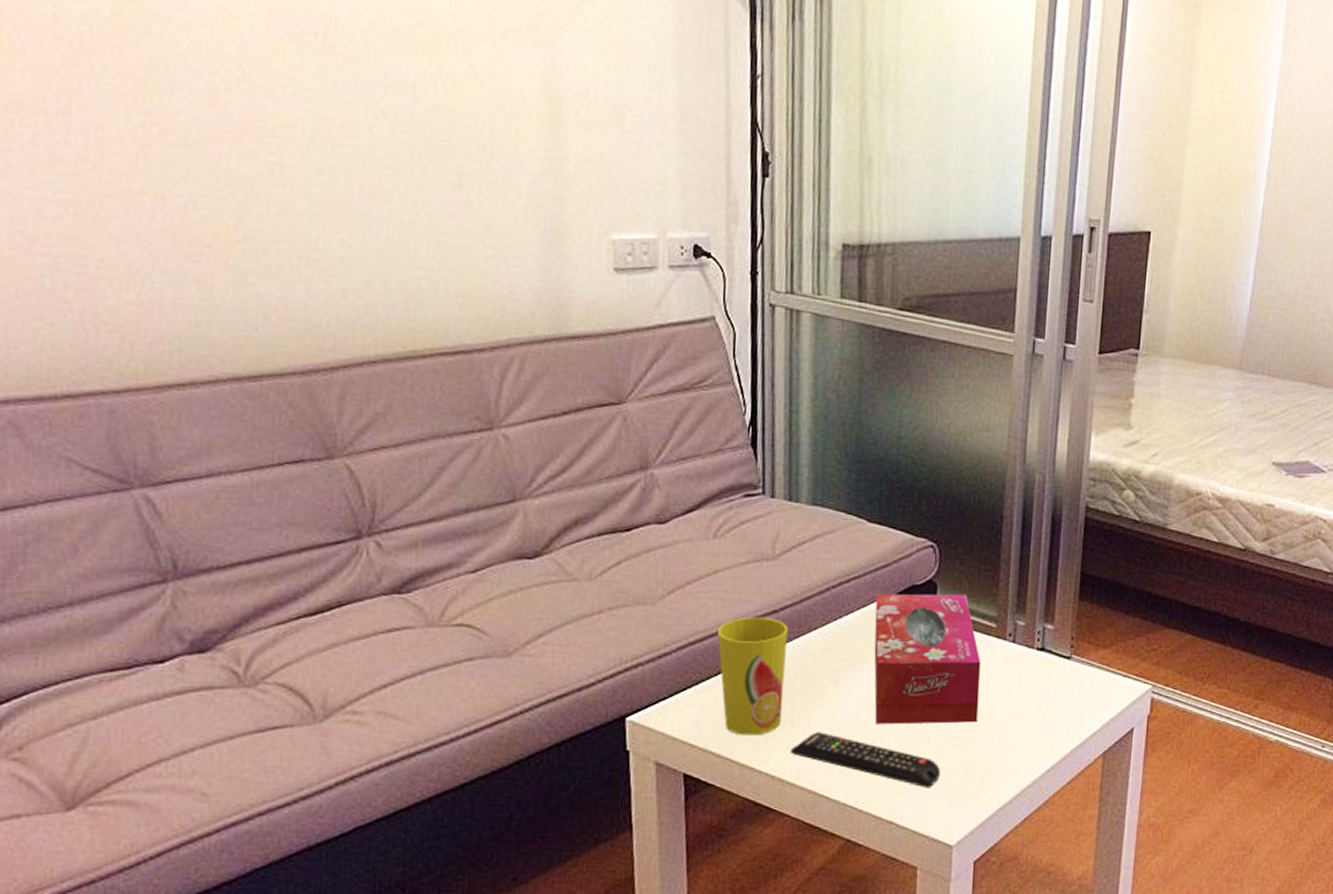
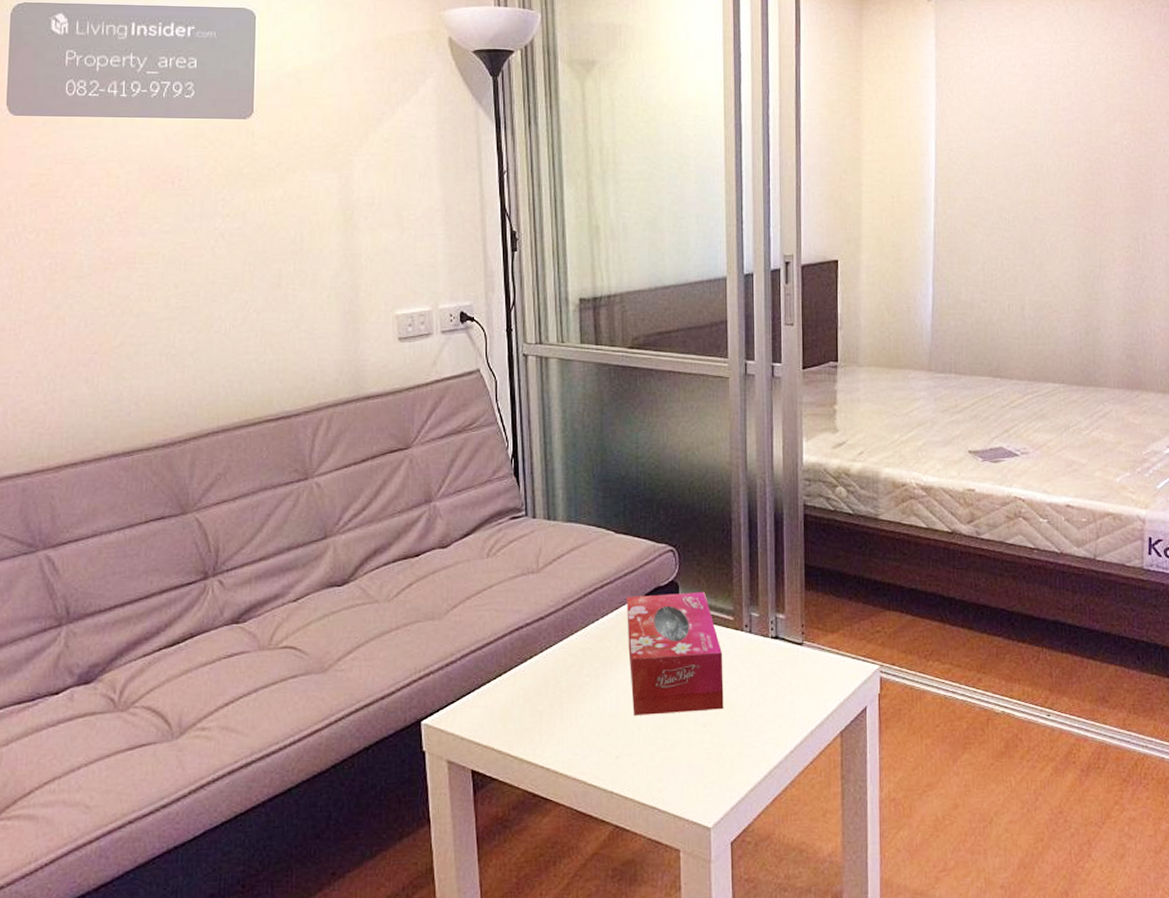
cup: present [717,616,789,736] -> none [493,624,554,732]
remote control: present [789,732,940,788] -> none [561,725,694,774]

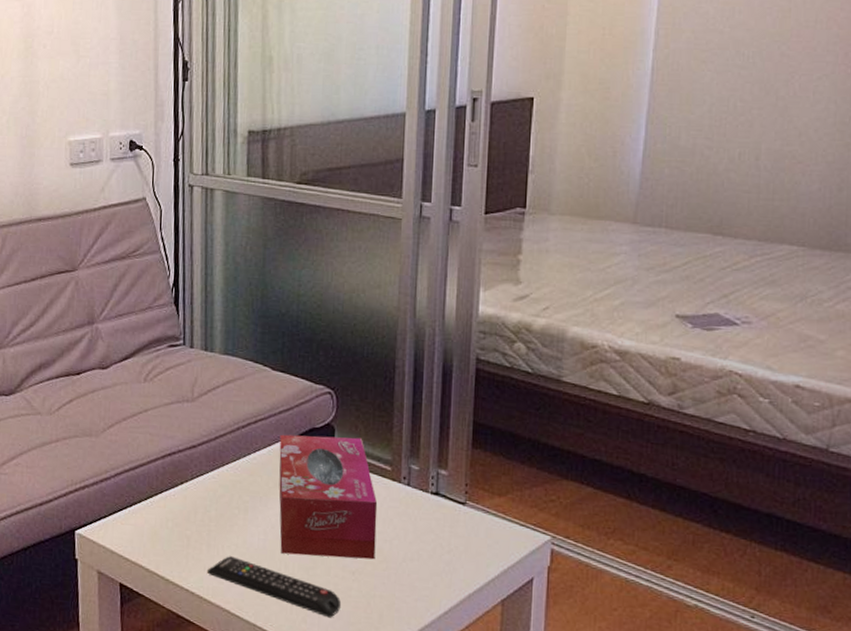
remote control: none [561,725,694,774] -> present [206,556,341,618]

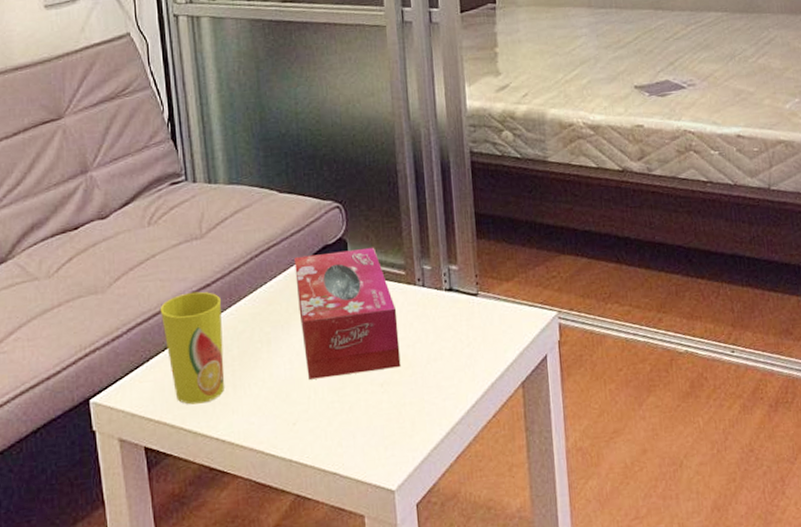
cup: none [146,450,205,555] -> present [160,291,225,405]
remote control: present [206,556,341,618] -> none [235,393,373,437]

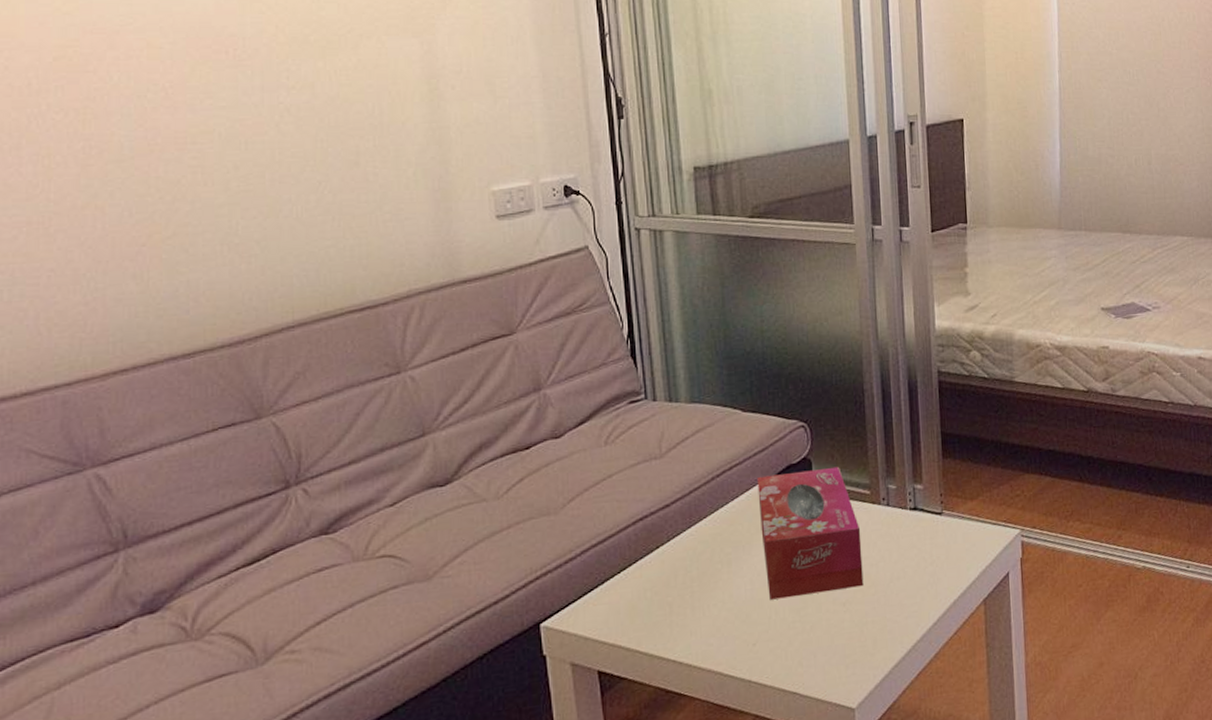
cup: present [160,291,225,405] -> none [616,512,683,627]

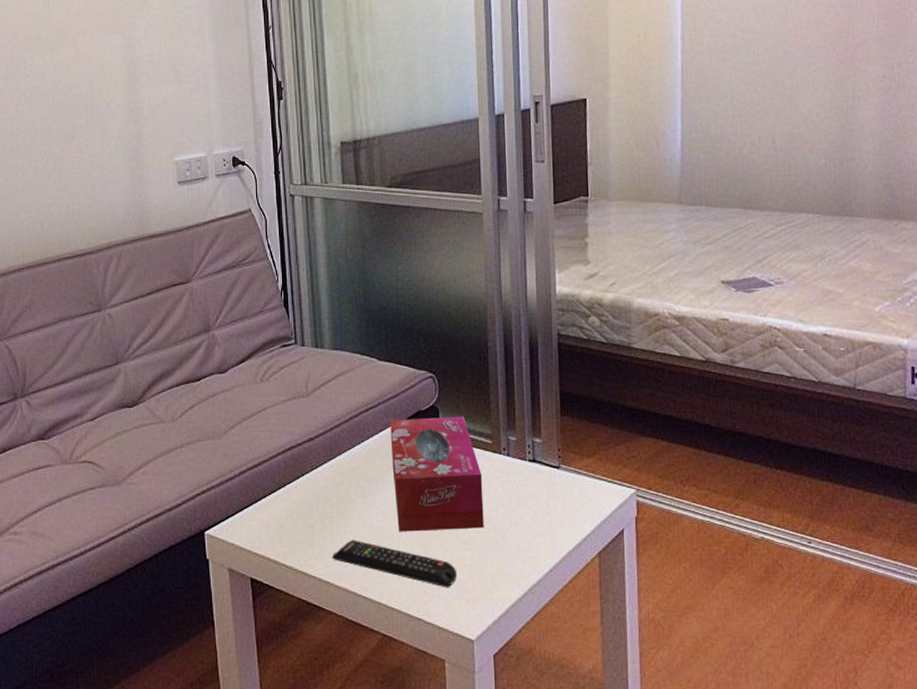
remote control: none [693,614,835,656] -> present [331,540,457,588]

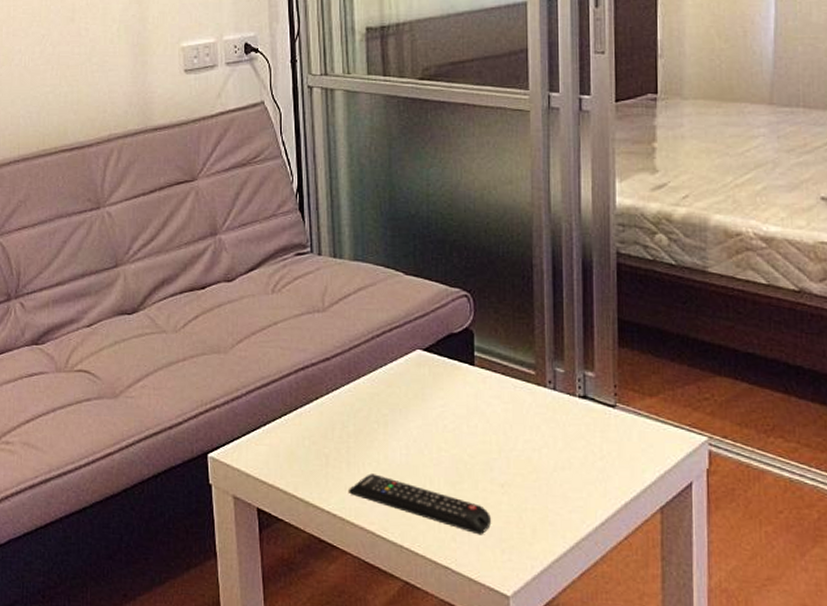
tissue box: present [390,416,484,532] -> none [417,341,524,471]

